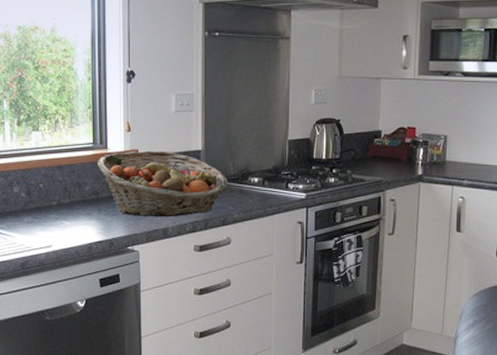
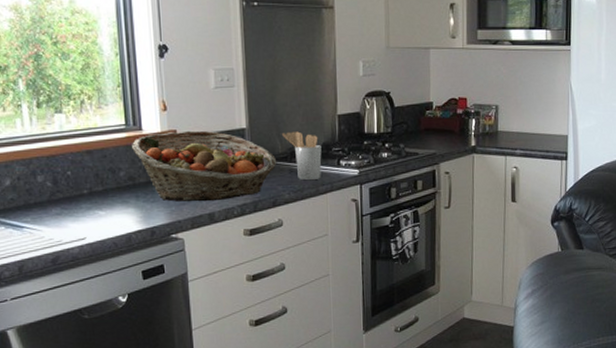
utensil holder: none [234,155,271,202] -> present [281,131,322,181]

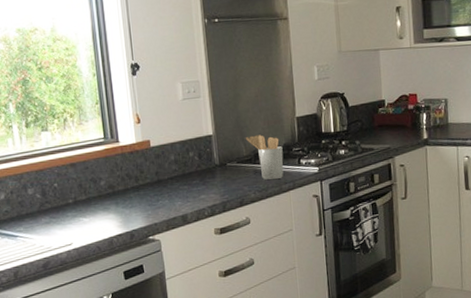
fruit basket: present [132,130,277,202] -> none [110,139,242,206]

